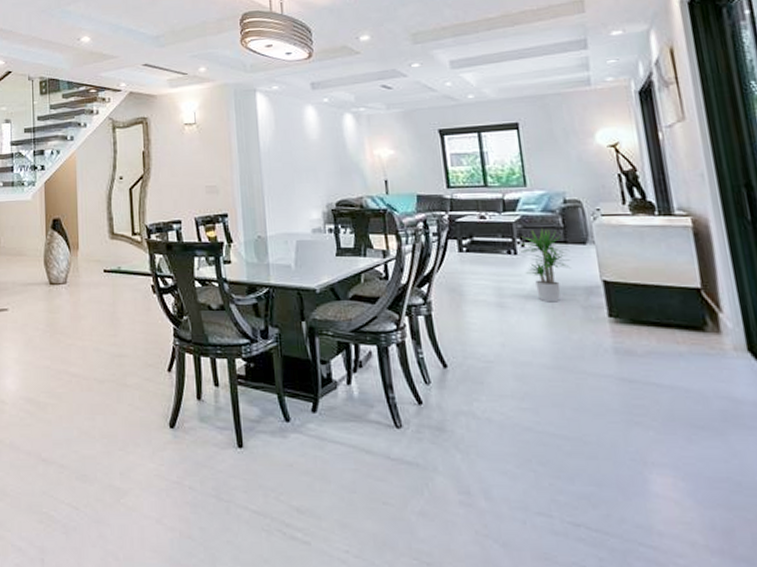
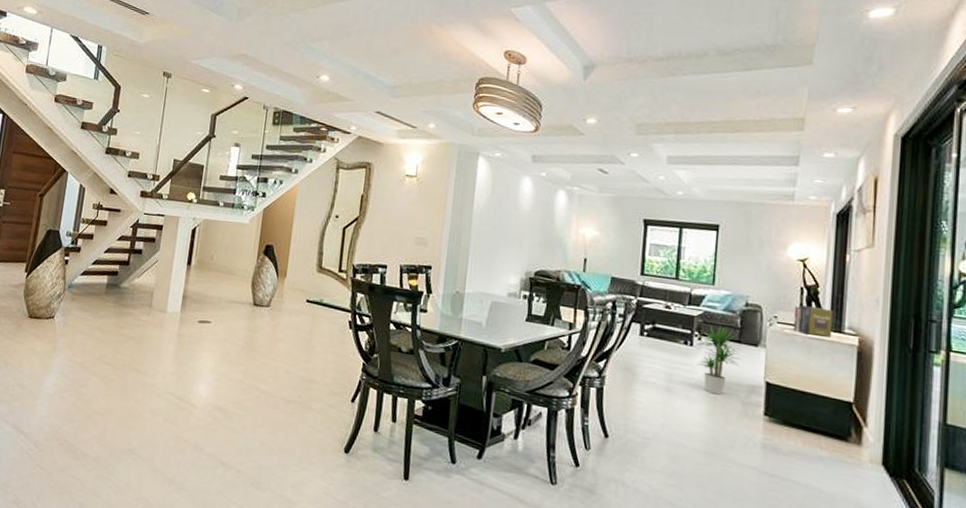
books: none [616,192,663,223] -> present [793,305,834,338]

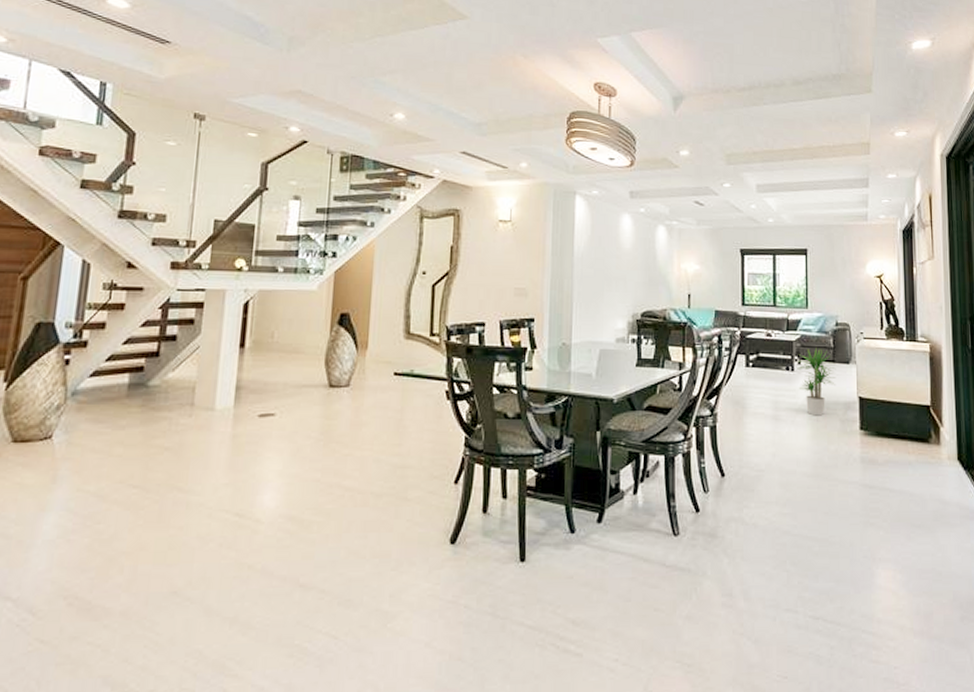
books: present [793,305,834,338] -> none [876,319,909,347]

